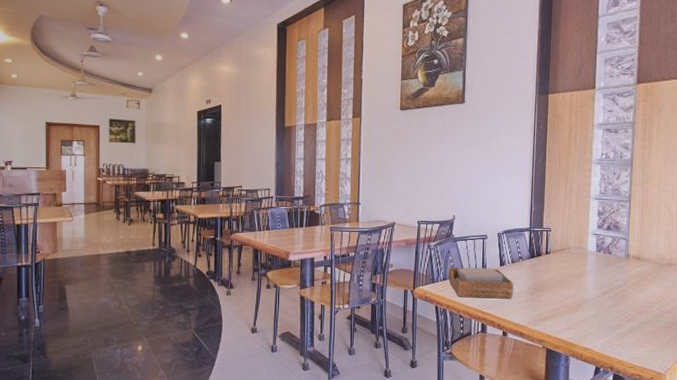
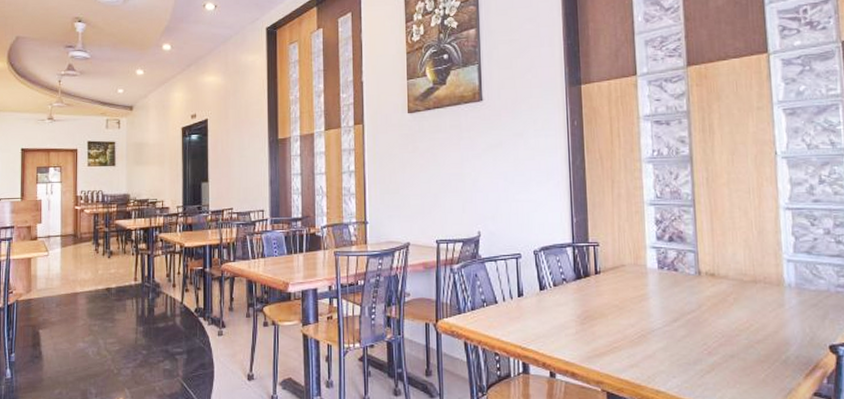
napkin holder: present [447,267,513,299] -> none [477,293,559,331]

